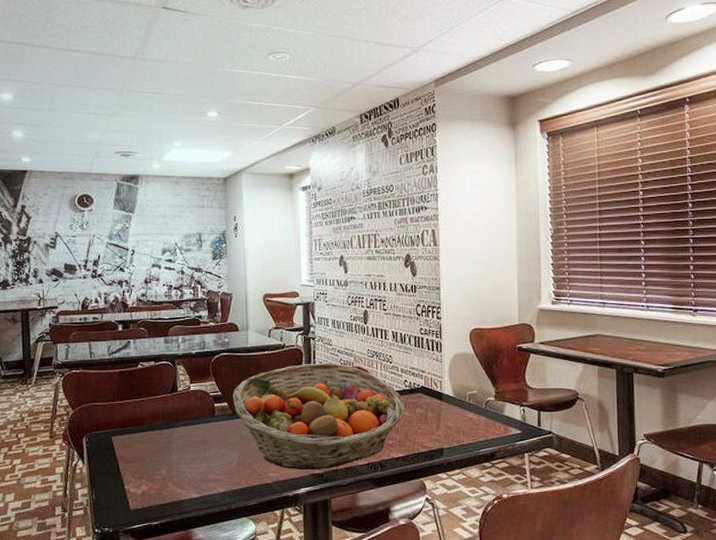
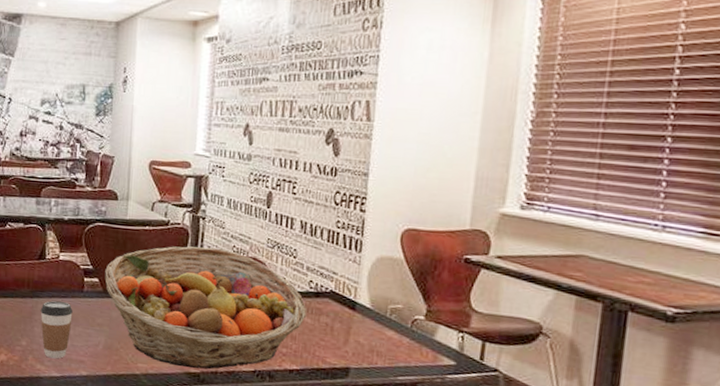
coffee cup: none [176,427,207,482] -> present [40,300,73,359]

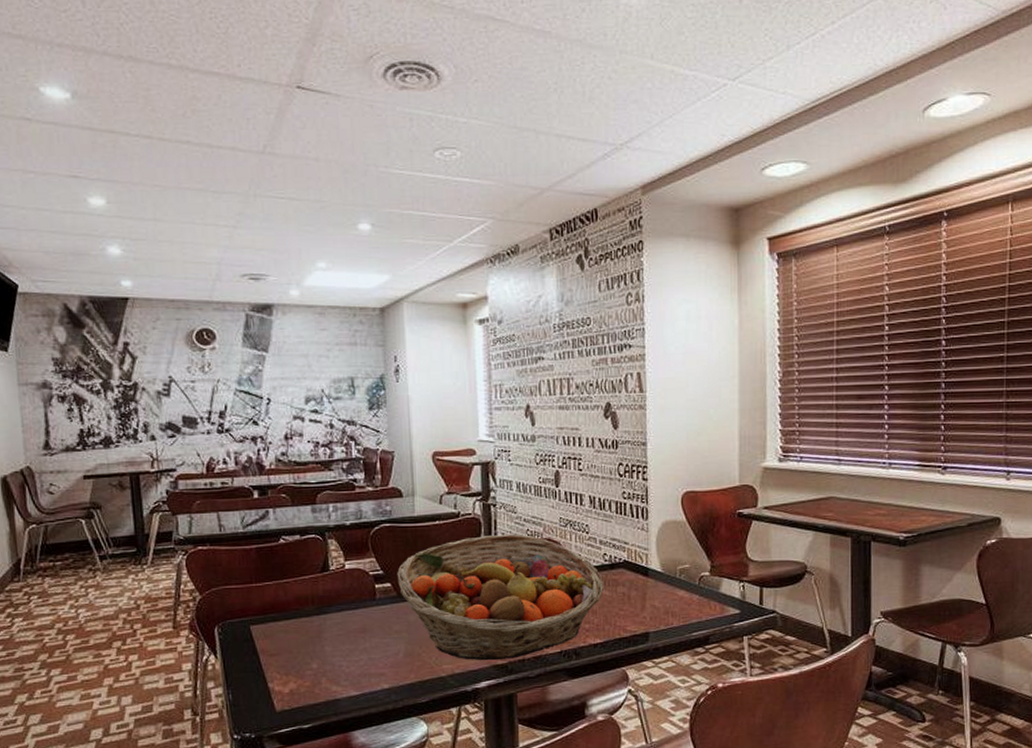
coffee cup: present [40,300,73,359] -> none [329,613,367,677]

